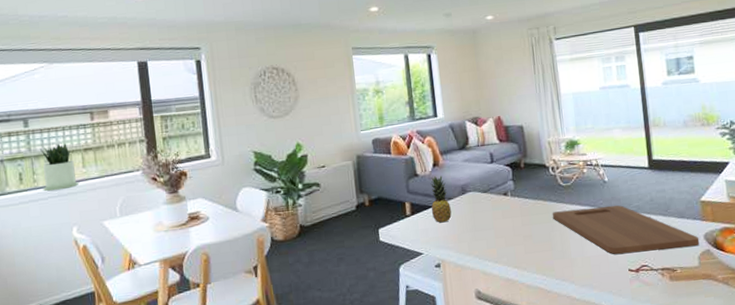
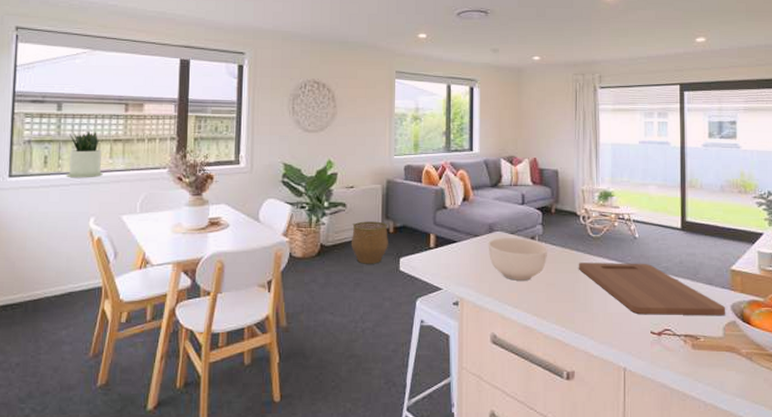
basket: none [328,196,366,239] -> present [351,221,388,264]
fruit: present [430,175,452,223] -> none [455,211,476,260]
bowl: none [462,195,522,237] -> present [488,238,548,281]

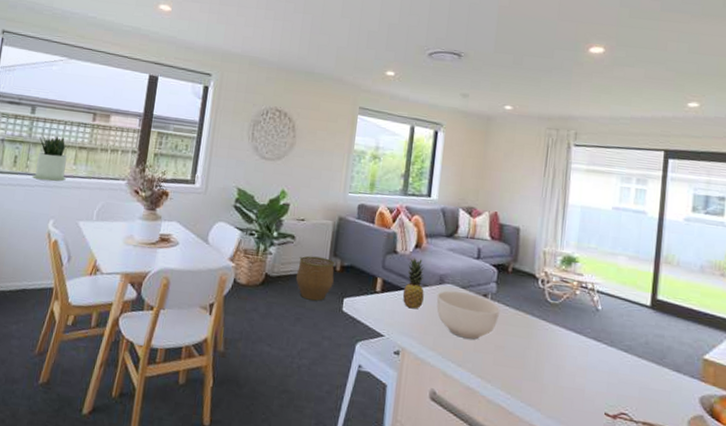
fruit: none [455,211,476,260] -> present [402,258,424,309]
cutting board: present [578,263,726,315] -> none [531,328,694,407]

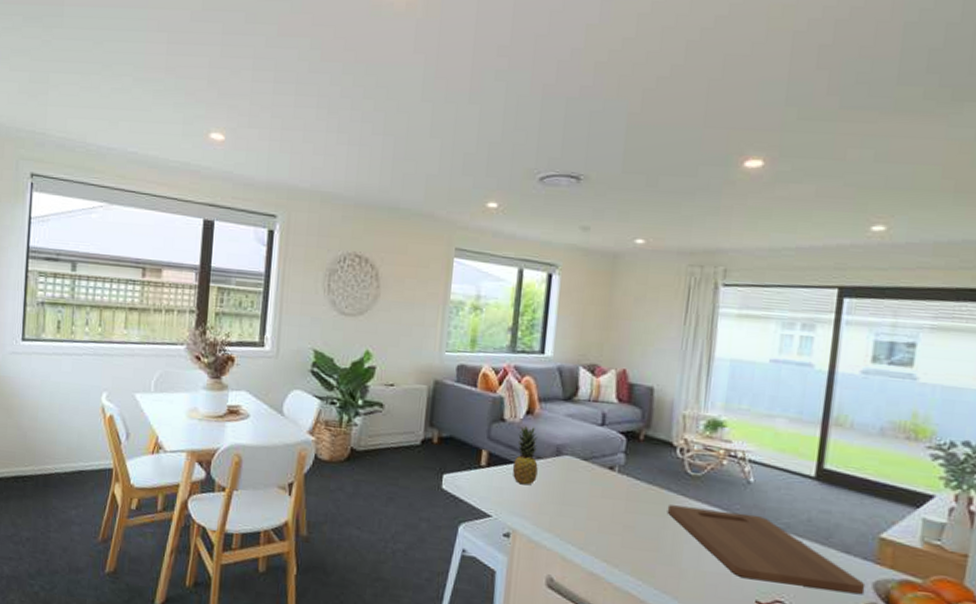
planter: present [31,135,67,182] -> none [78,296,118,349]
basket: present [295,255,336,301] -> none [386,426,432,478]
bowl: present [436,290,501,340] -> none [552,463,630,519]
cutting board: none [531,328,694,407] -> present [667,505,866,594]

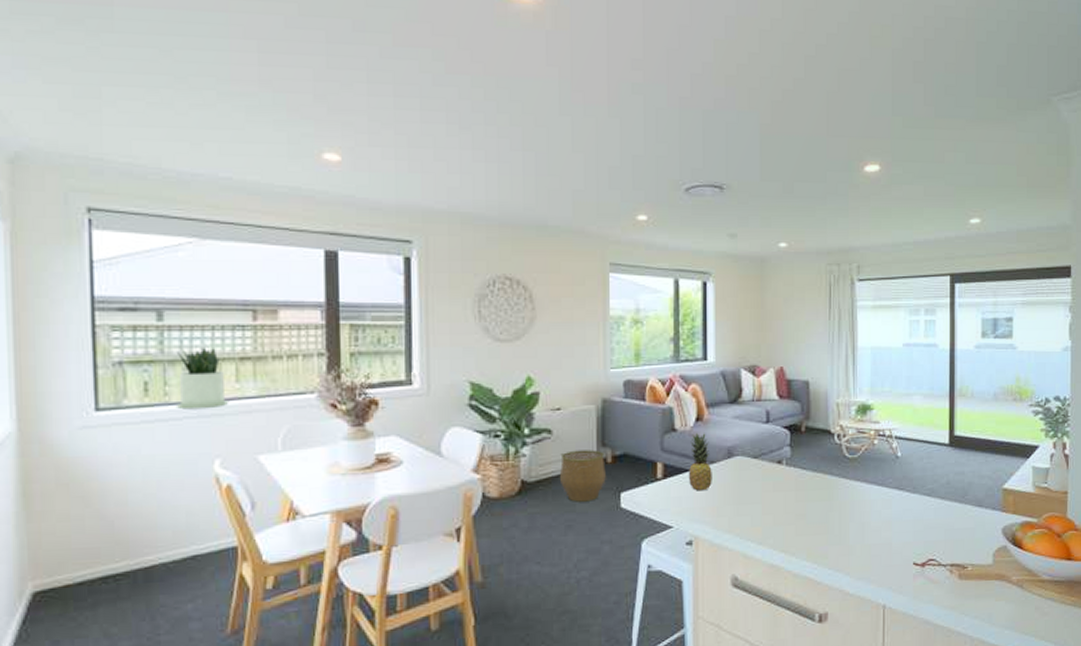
planter: none [78,296,118,349] -> present [175,347,230,410]
basket: none [386,426,432,478] -> present [559,450,606,502]
cutting board: present [667,505,866,594] -> none [832,485,996,545]

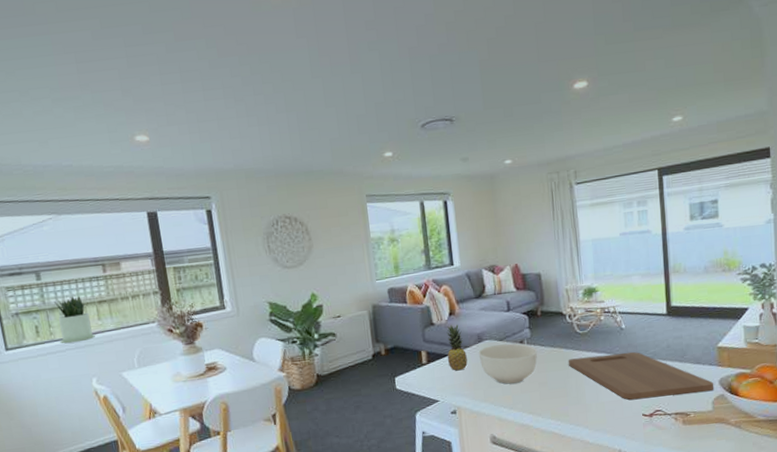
basket: present [559,450,606,502] -> none [344,346,382,388]
bowl: none [726,463,798,513] -> present [478,343,538,384]
cutting board: none [832,485,996,545] -> present [568,351,714,400]

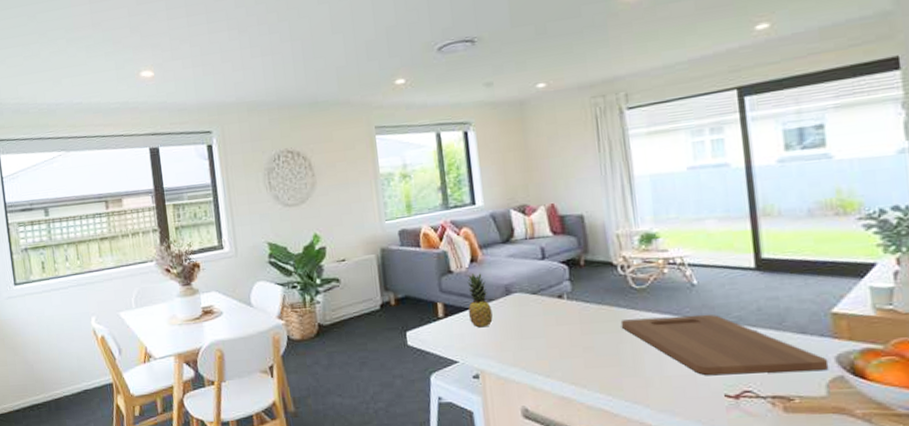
planter: present [53,296,96,344] -> none [59,232,97,281]
bowl: present [478,343,538,384] -> none [506,298,581,347]

